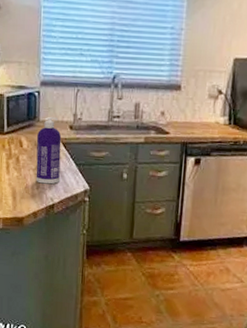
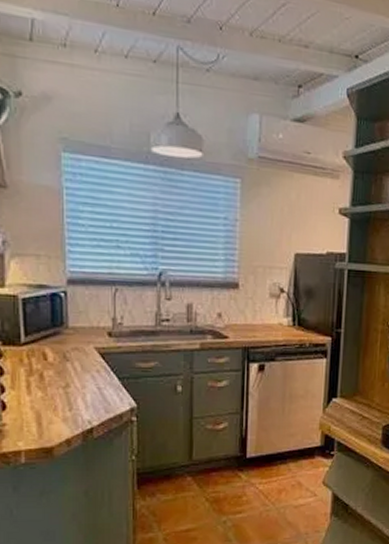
spray bottle: present [35,117,62,184] -> none [66,323,98,404]

